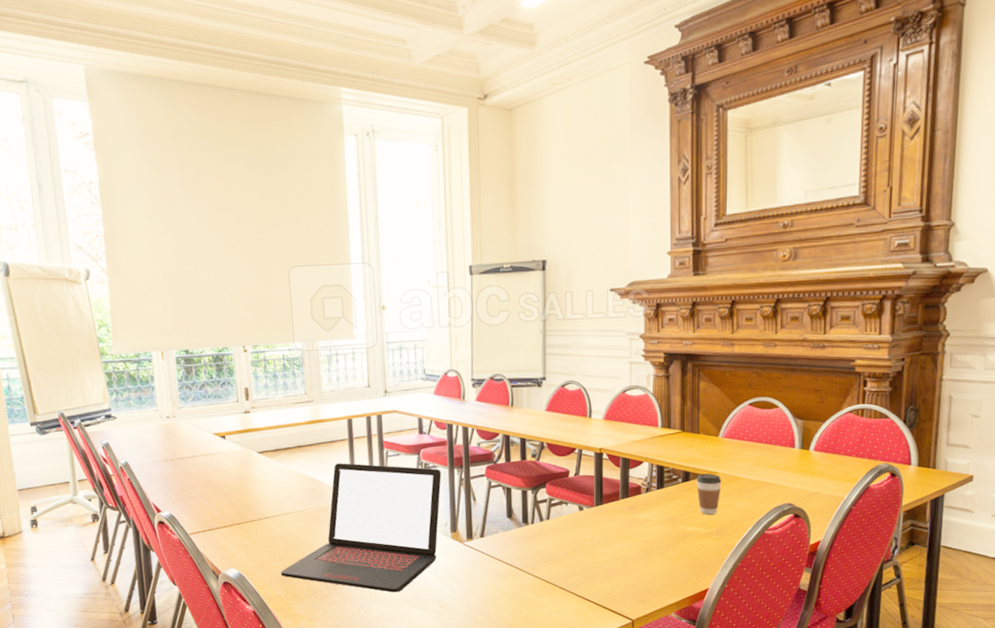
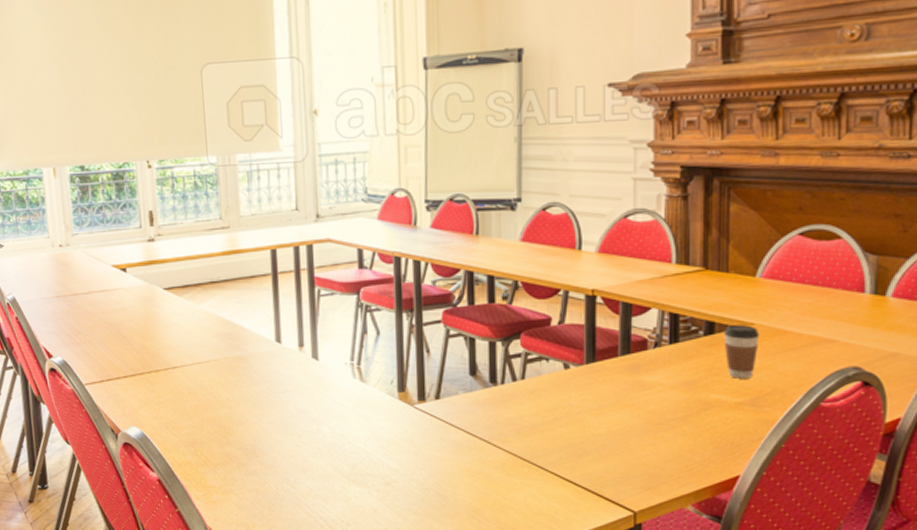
laptop: present [280,463,442,592] -> none [190,303,387,464]

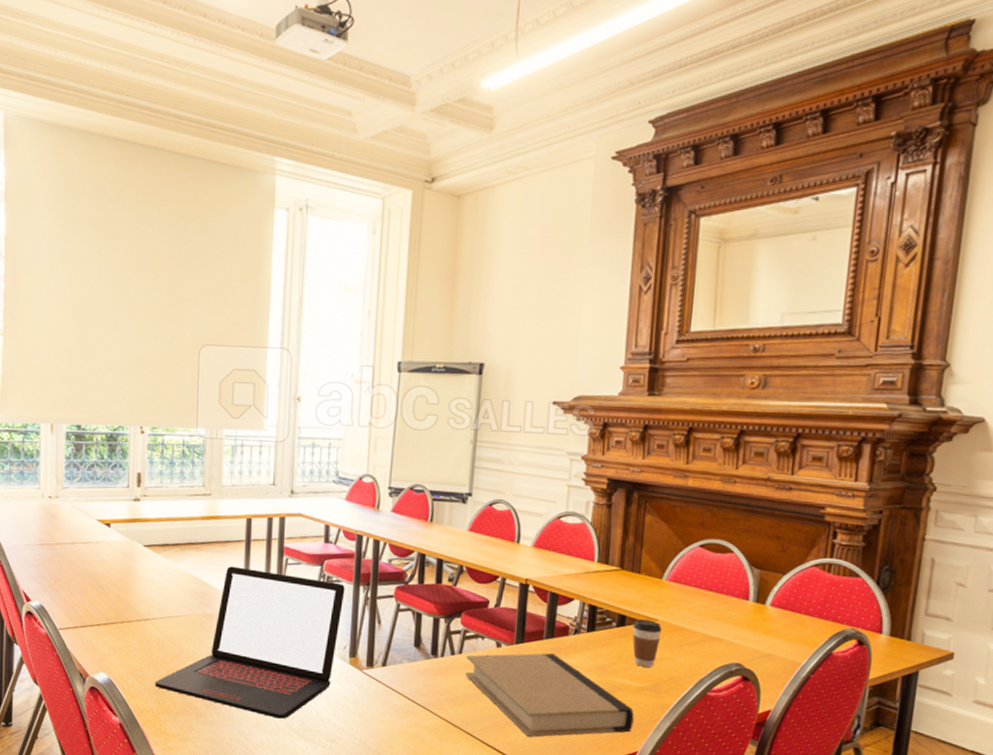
laptop: none [190,303,387,464] -> present [155,566,345,719]
book: none [530,371,733,466] -> present [465,653,634,737]

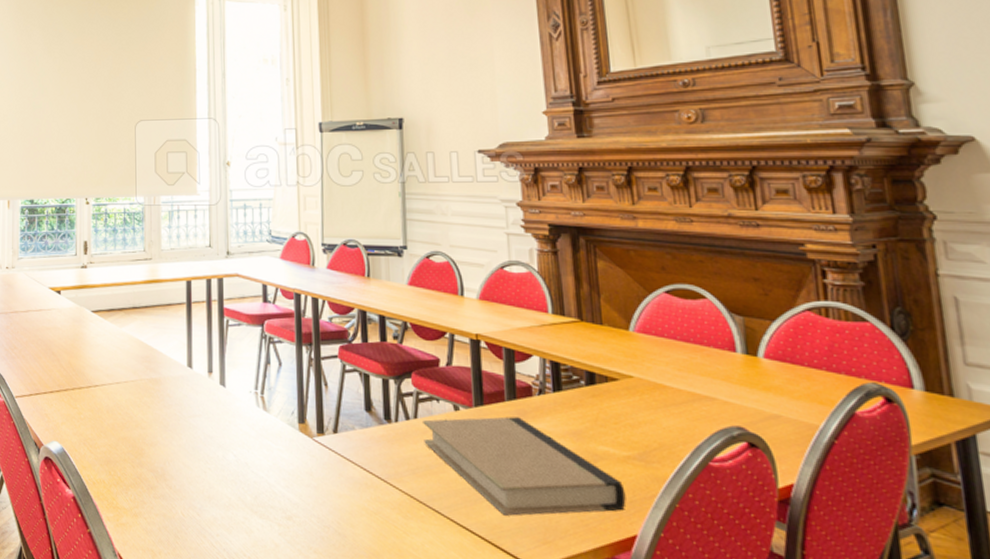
laptop: present [155,566,345,719] -> none [106,329,288,493]
coffee cup: present [632,619,662,667] -> none [604,376,640,432]

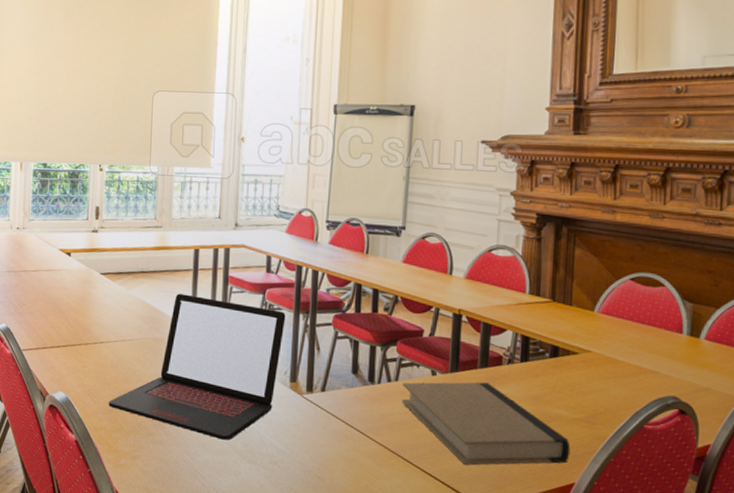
laptop: none [106,329,288,493] -> present [108,294,286,440]

